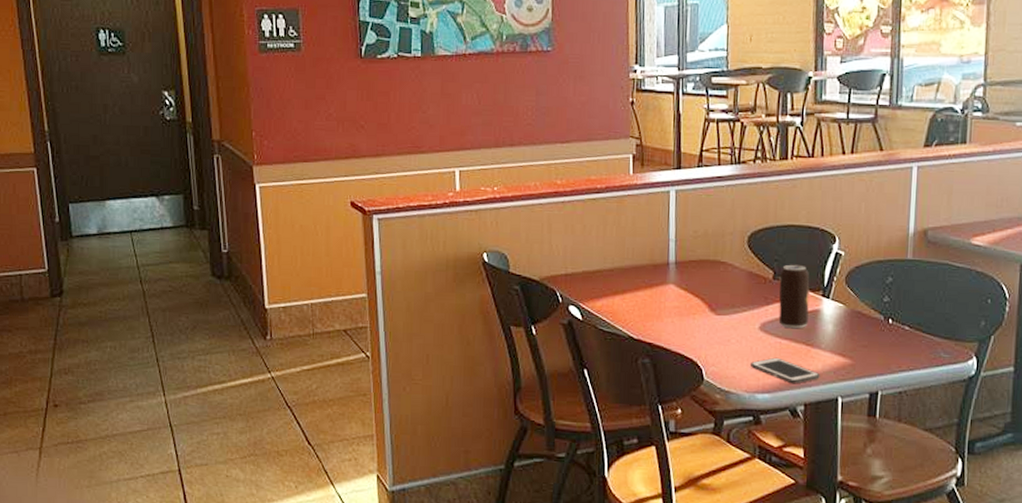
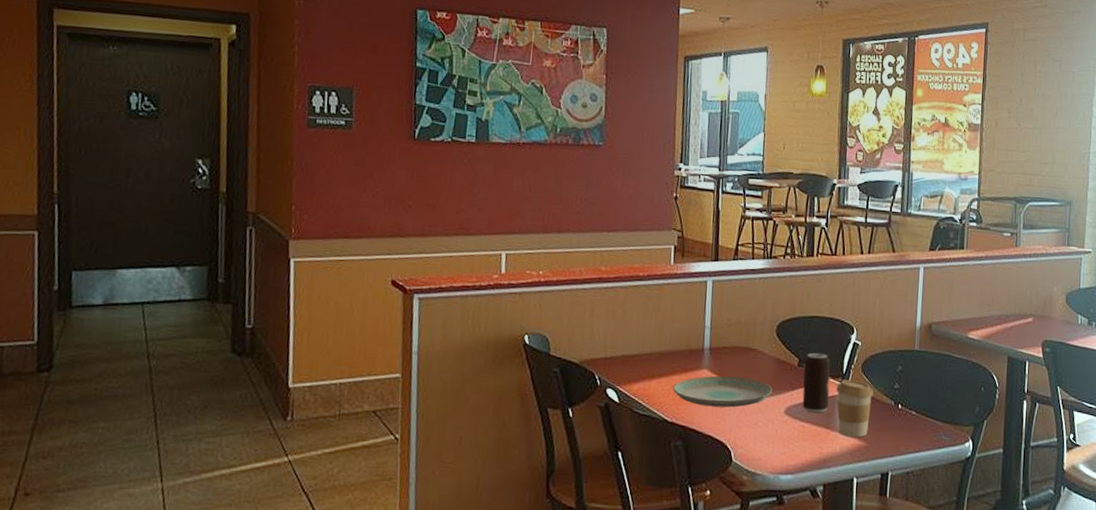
plate: none [638,290,746,324] -> present [673,375,773,408]
cell phone: present [751,357,820,384] -> none [776,440,838,466]
coffee cup: none [817,293,860,355] -> present [836,380,874,438]

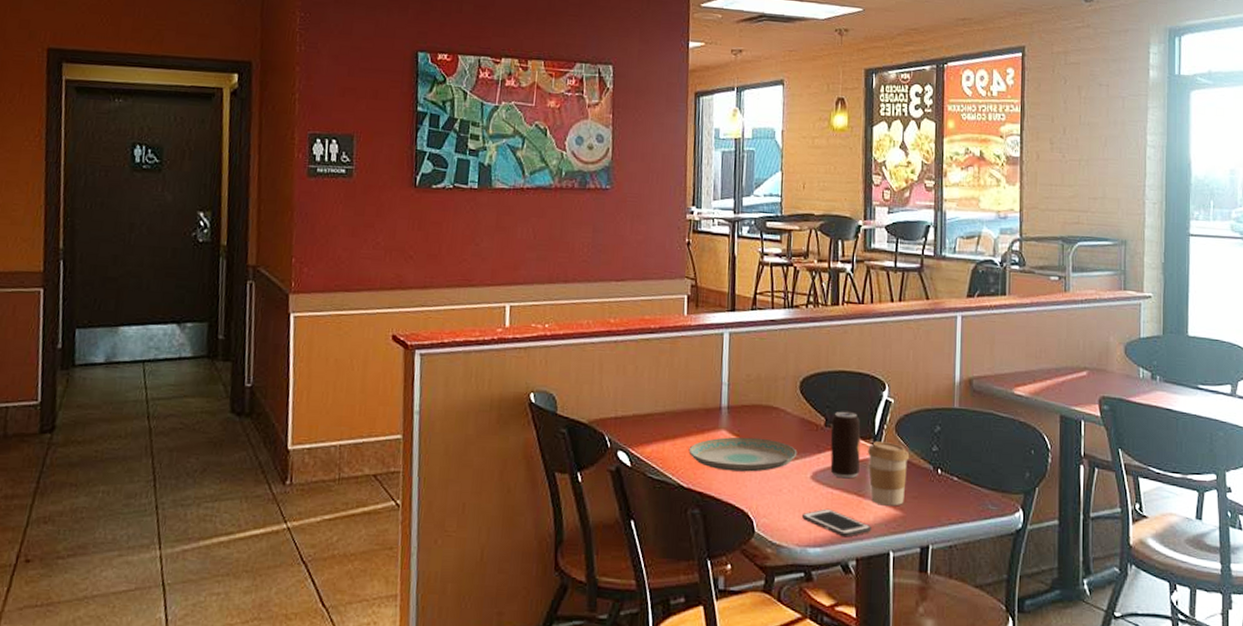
cell phone: none [776,440,838,466] -> present [802,508,872,538]

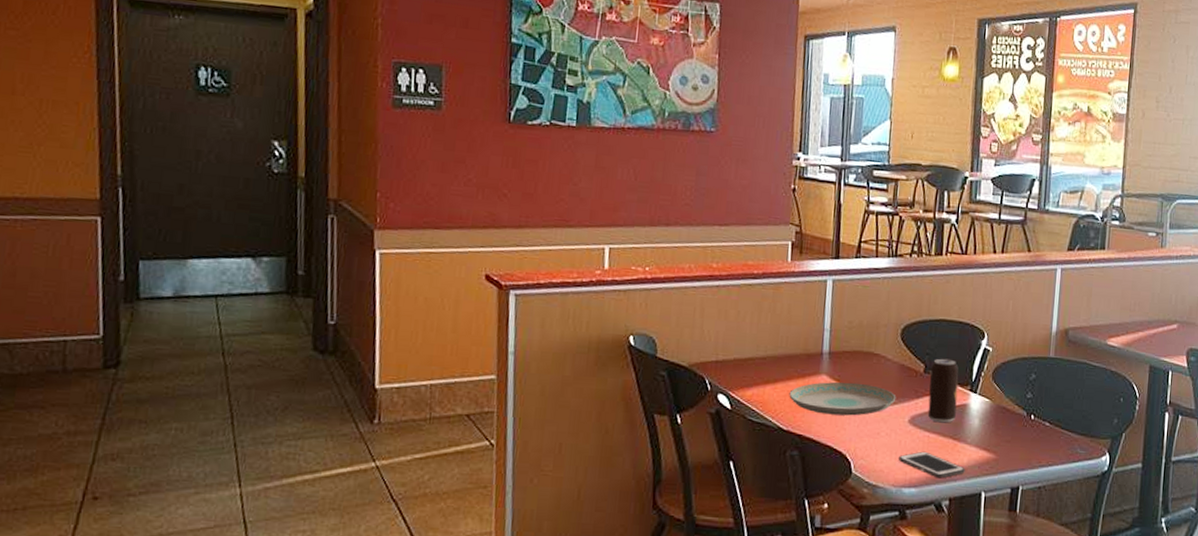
coffee cup: present [868,441,910,506] -> none [964,388,1005,450]

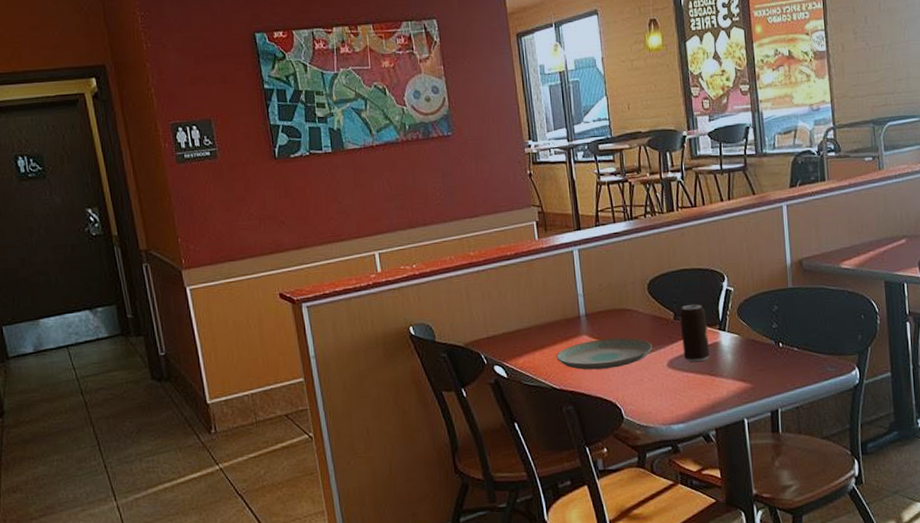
cell phone: present [899,451,965,479] -> none [664,389,726,412]

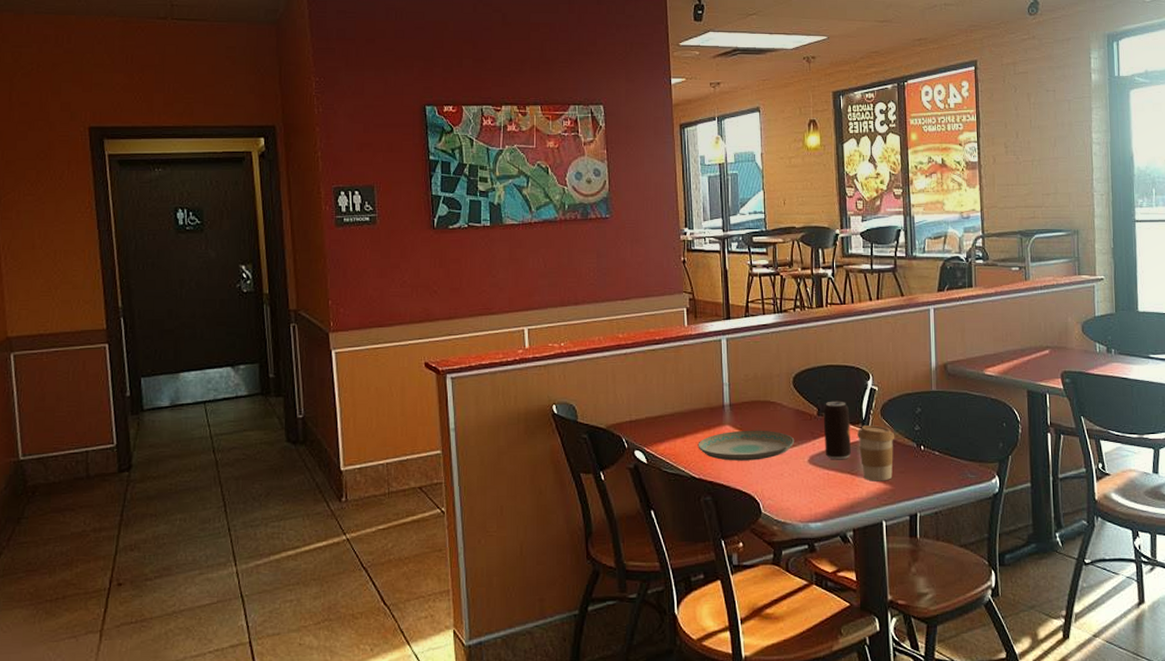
coffee cup: none [715,326,753,381] -> present [857,425,895,481]

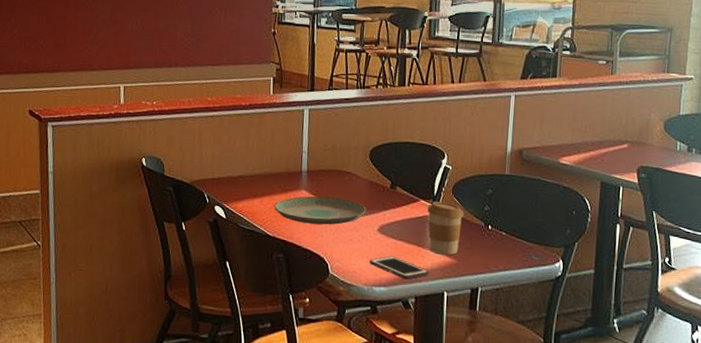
cell phone: none [803,487,865,512] -> present [370,255,429,280]
beverage can: present [823,401,851,460] -> none [394,175,422,232]

